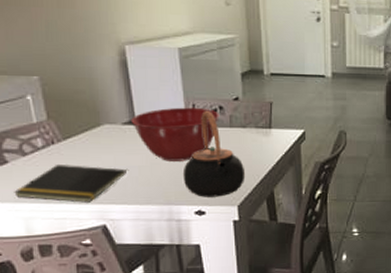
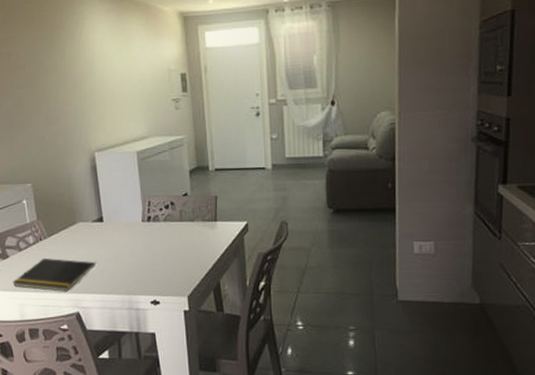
mixing bowl: present [130,107,220,161] -> none [99,204,171,254]
teapot: present [182,110,246,197] -> none [140,206,194,288]

